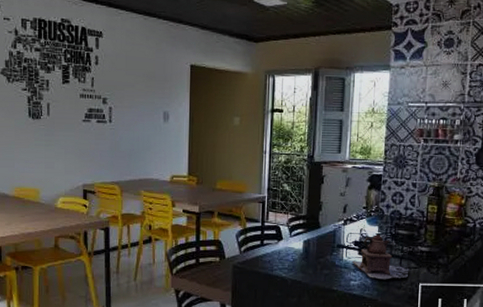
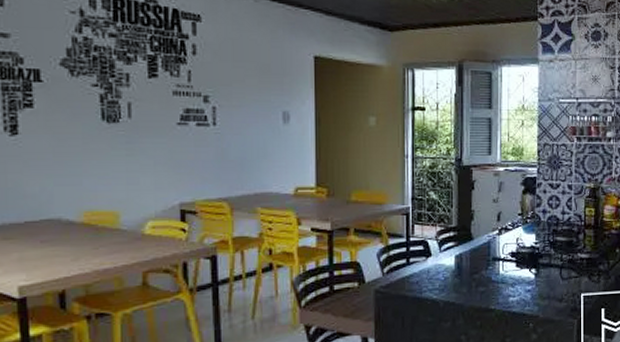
teapot: present [352,233,409,280] -> none [510,242,570,293]

